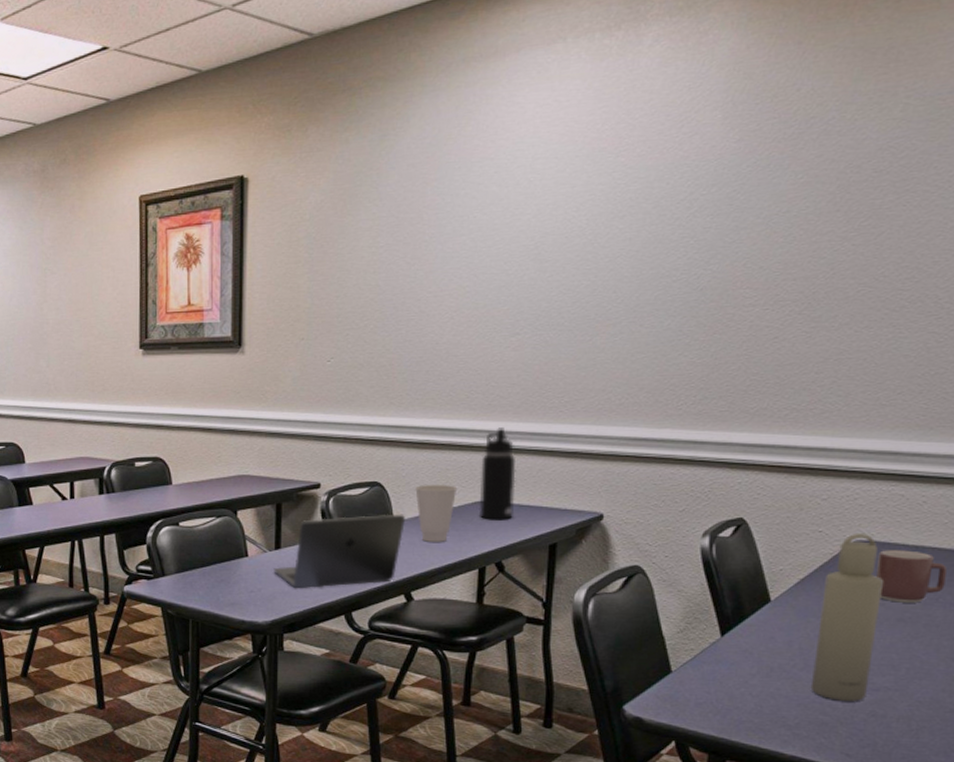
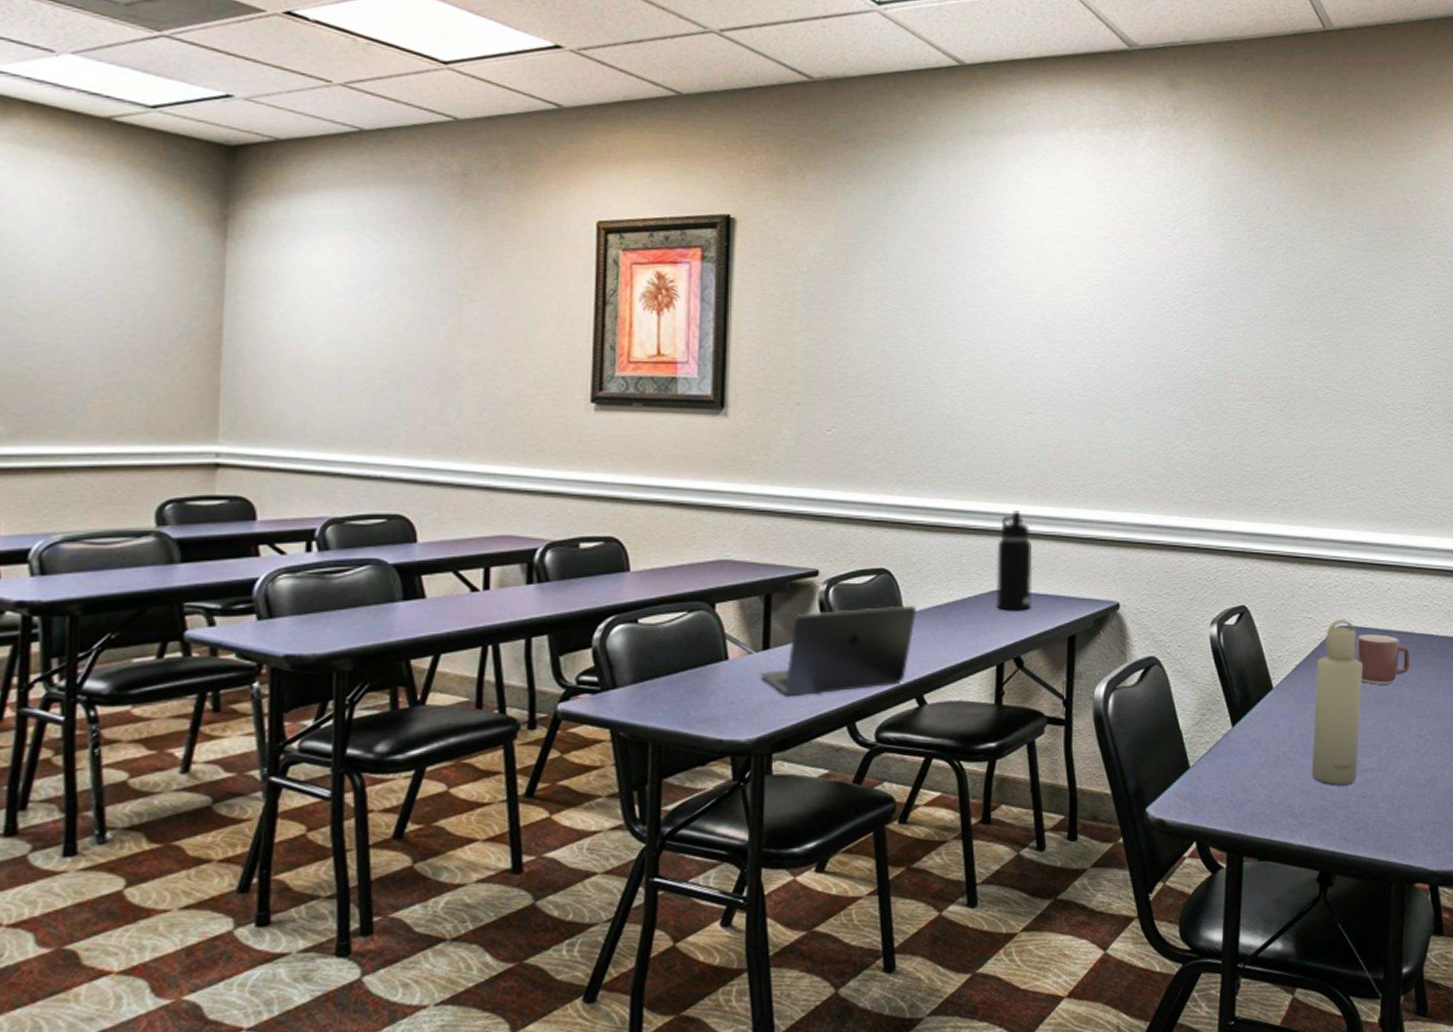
cup: present [415,485,458,542] -> none [927,572,973,637]

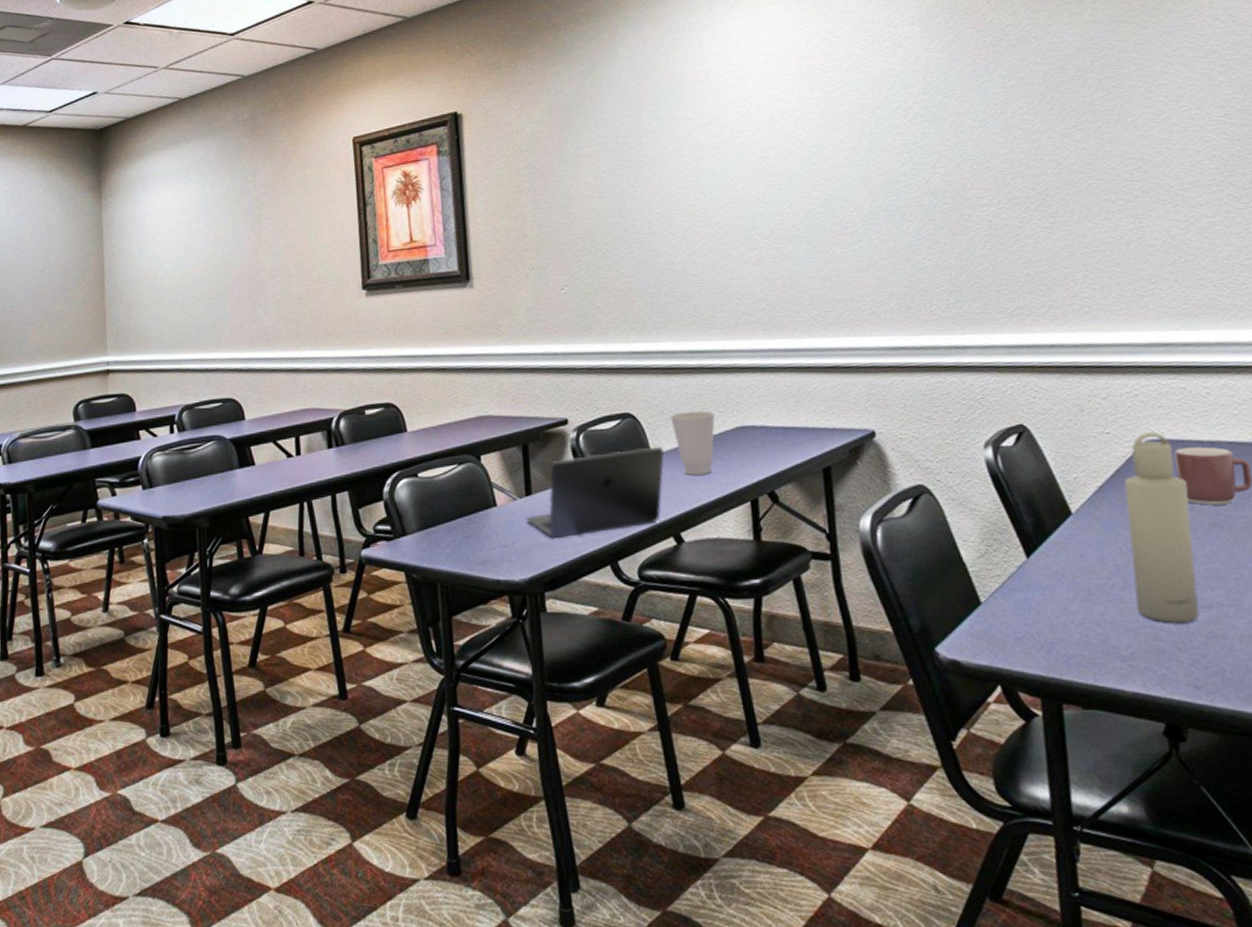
cup: none [927,572,973,637] -> present [670,411,716,475]
water bottle: present [995,511,1033,611] -> none [736,346,779,447]

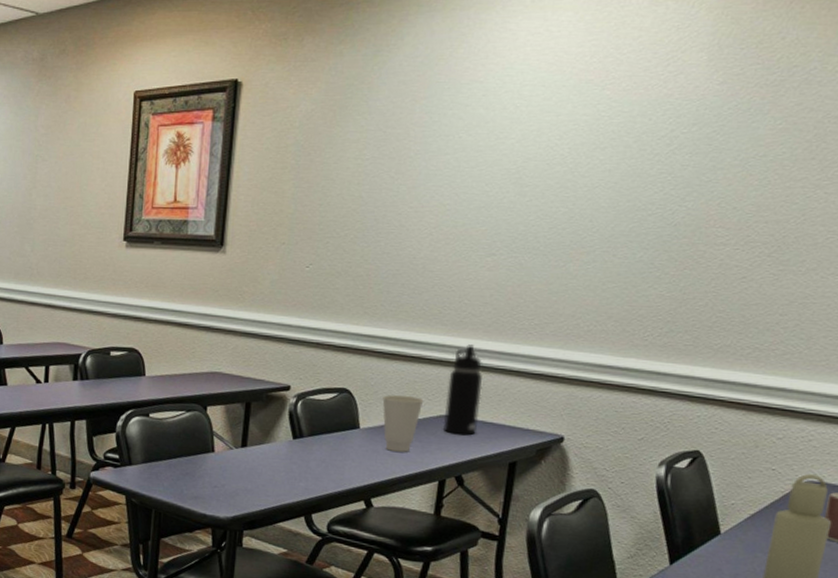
laptop: present [526,446,665,539] -> none [238,420,372,488]
water bottle: none [736,346,779,447] -> present [443,344,482,436]

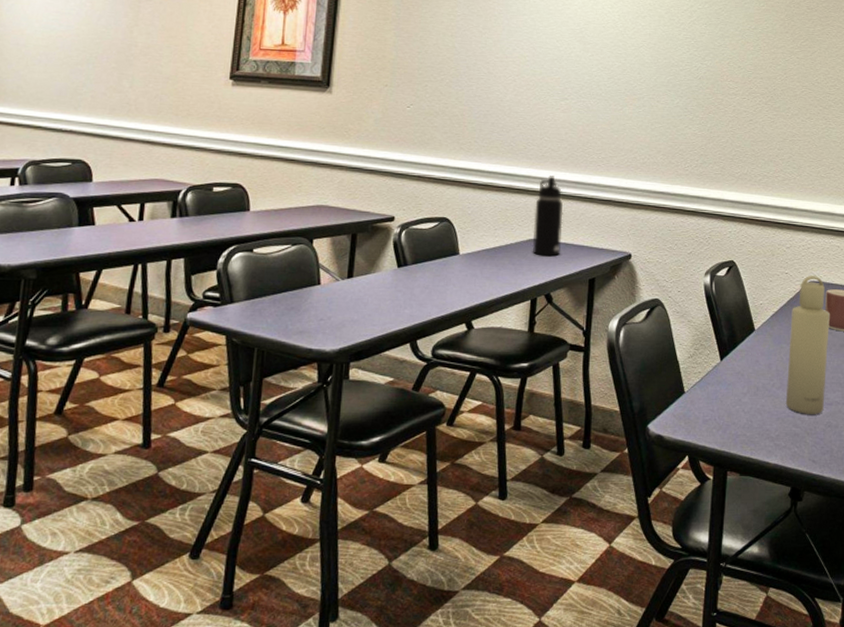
cup: present [382,395,424,452] -> none [479,222,515,275]

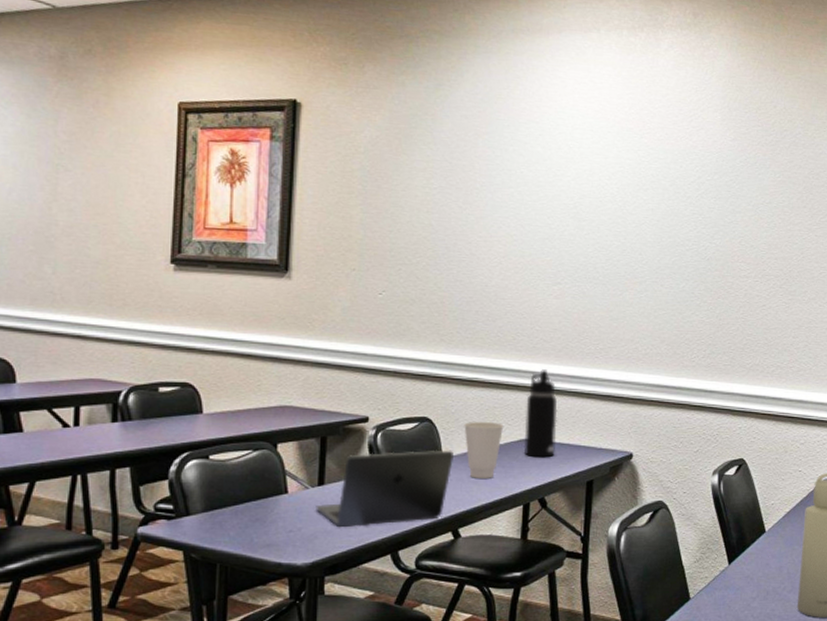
laptop: none [344,247,470,318] -> present [316,450,455,528]
cup: none [479,222,515,275] -> present [464,422,504,478]

